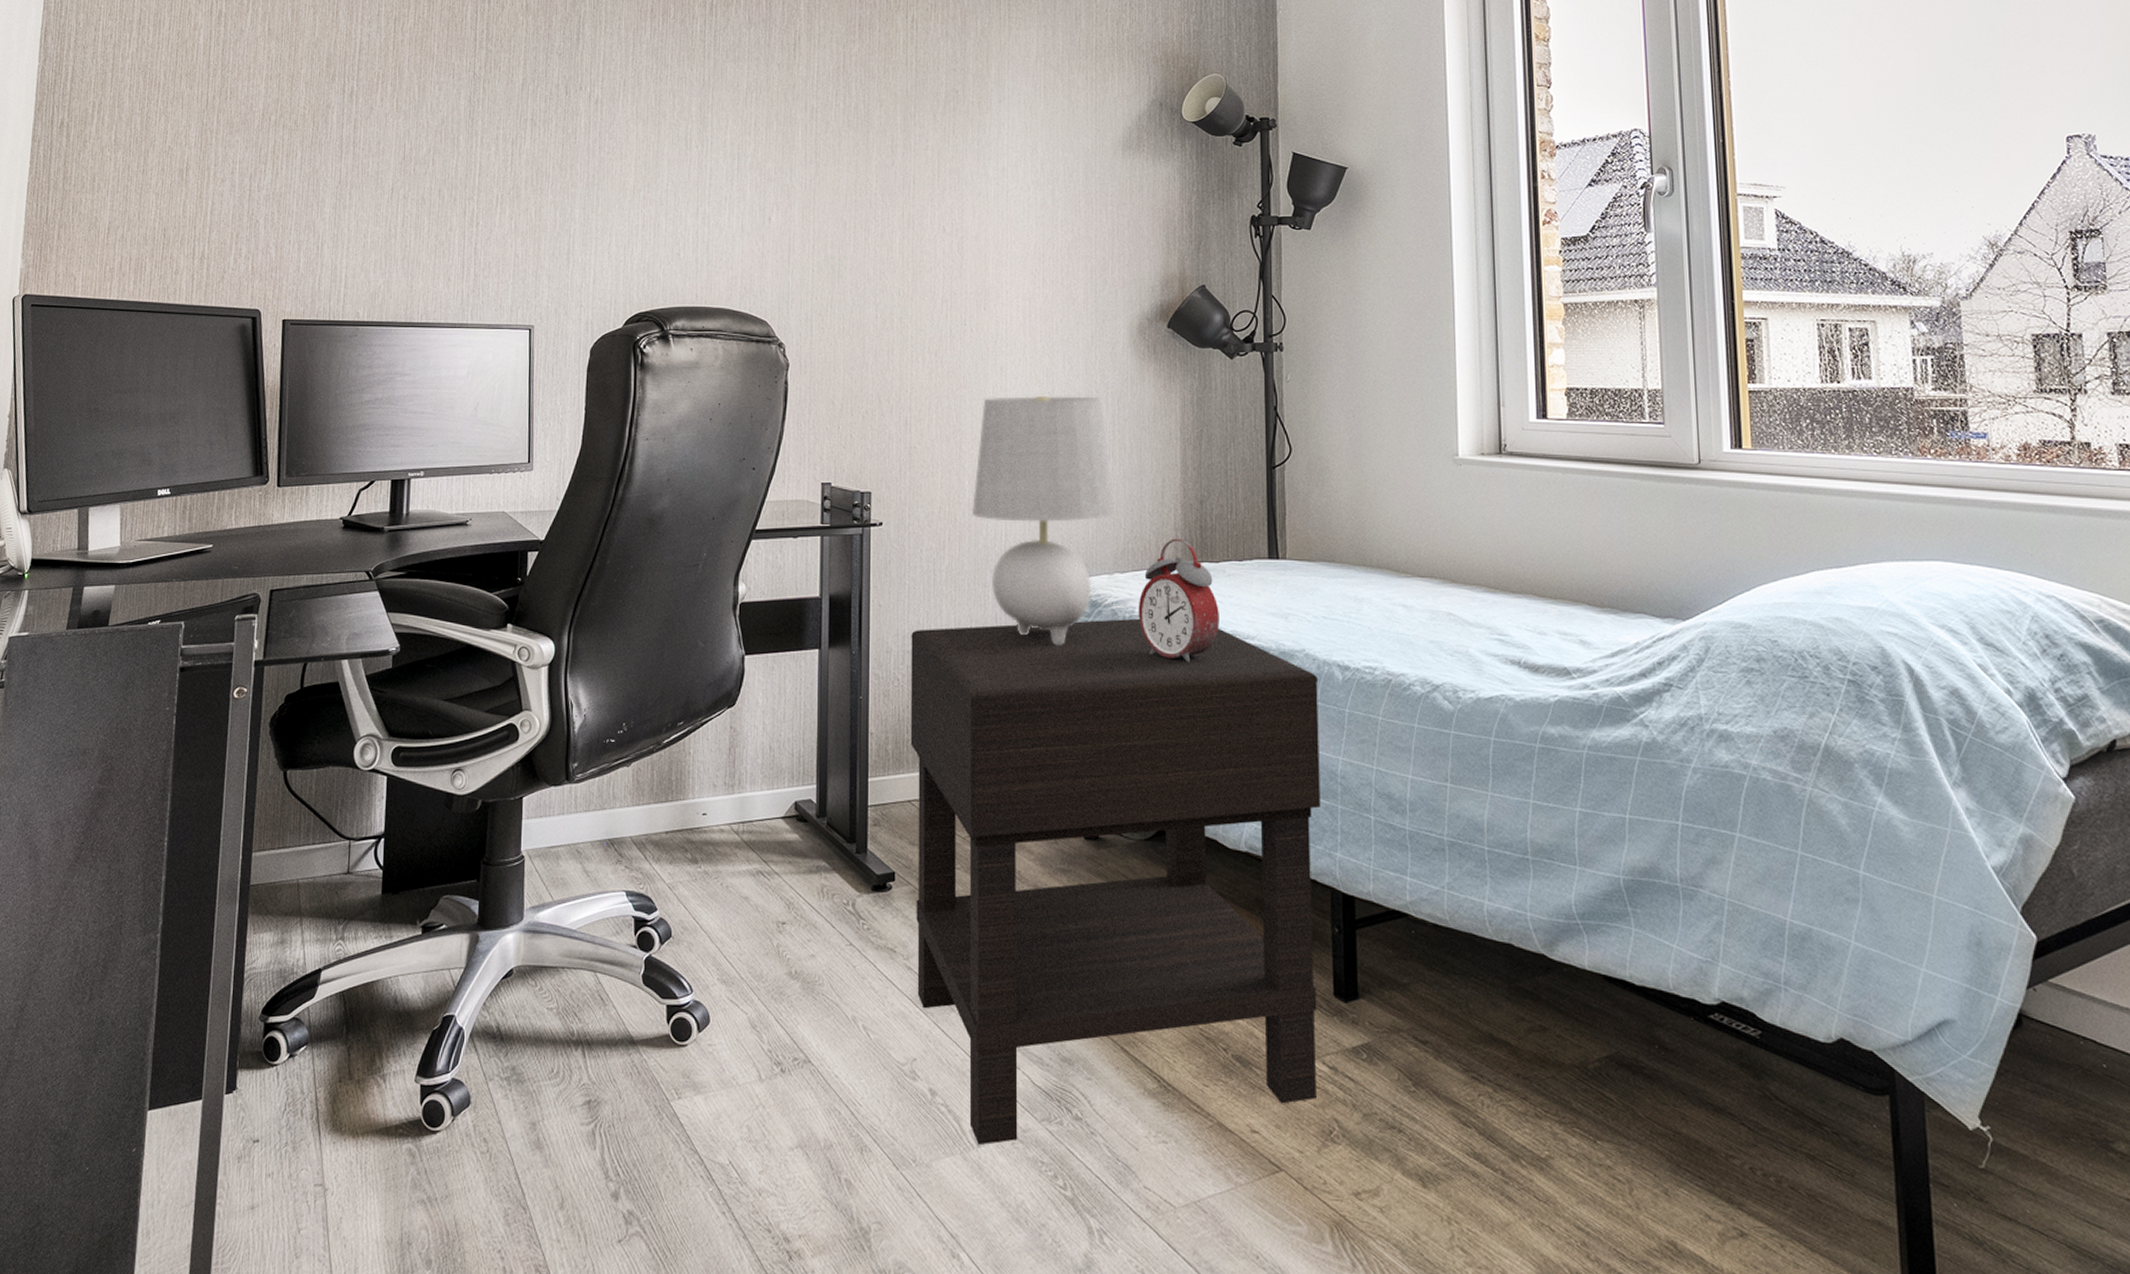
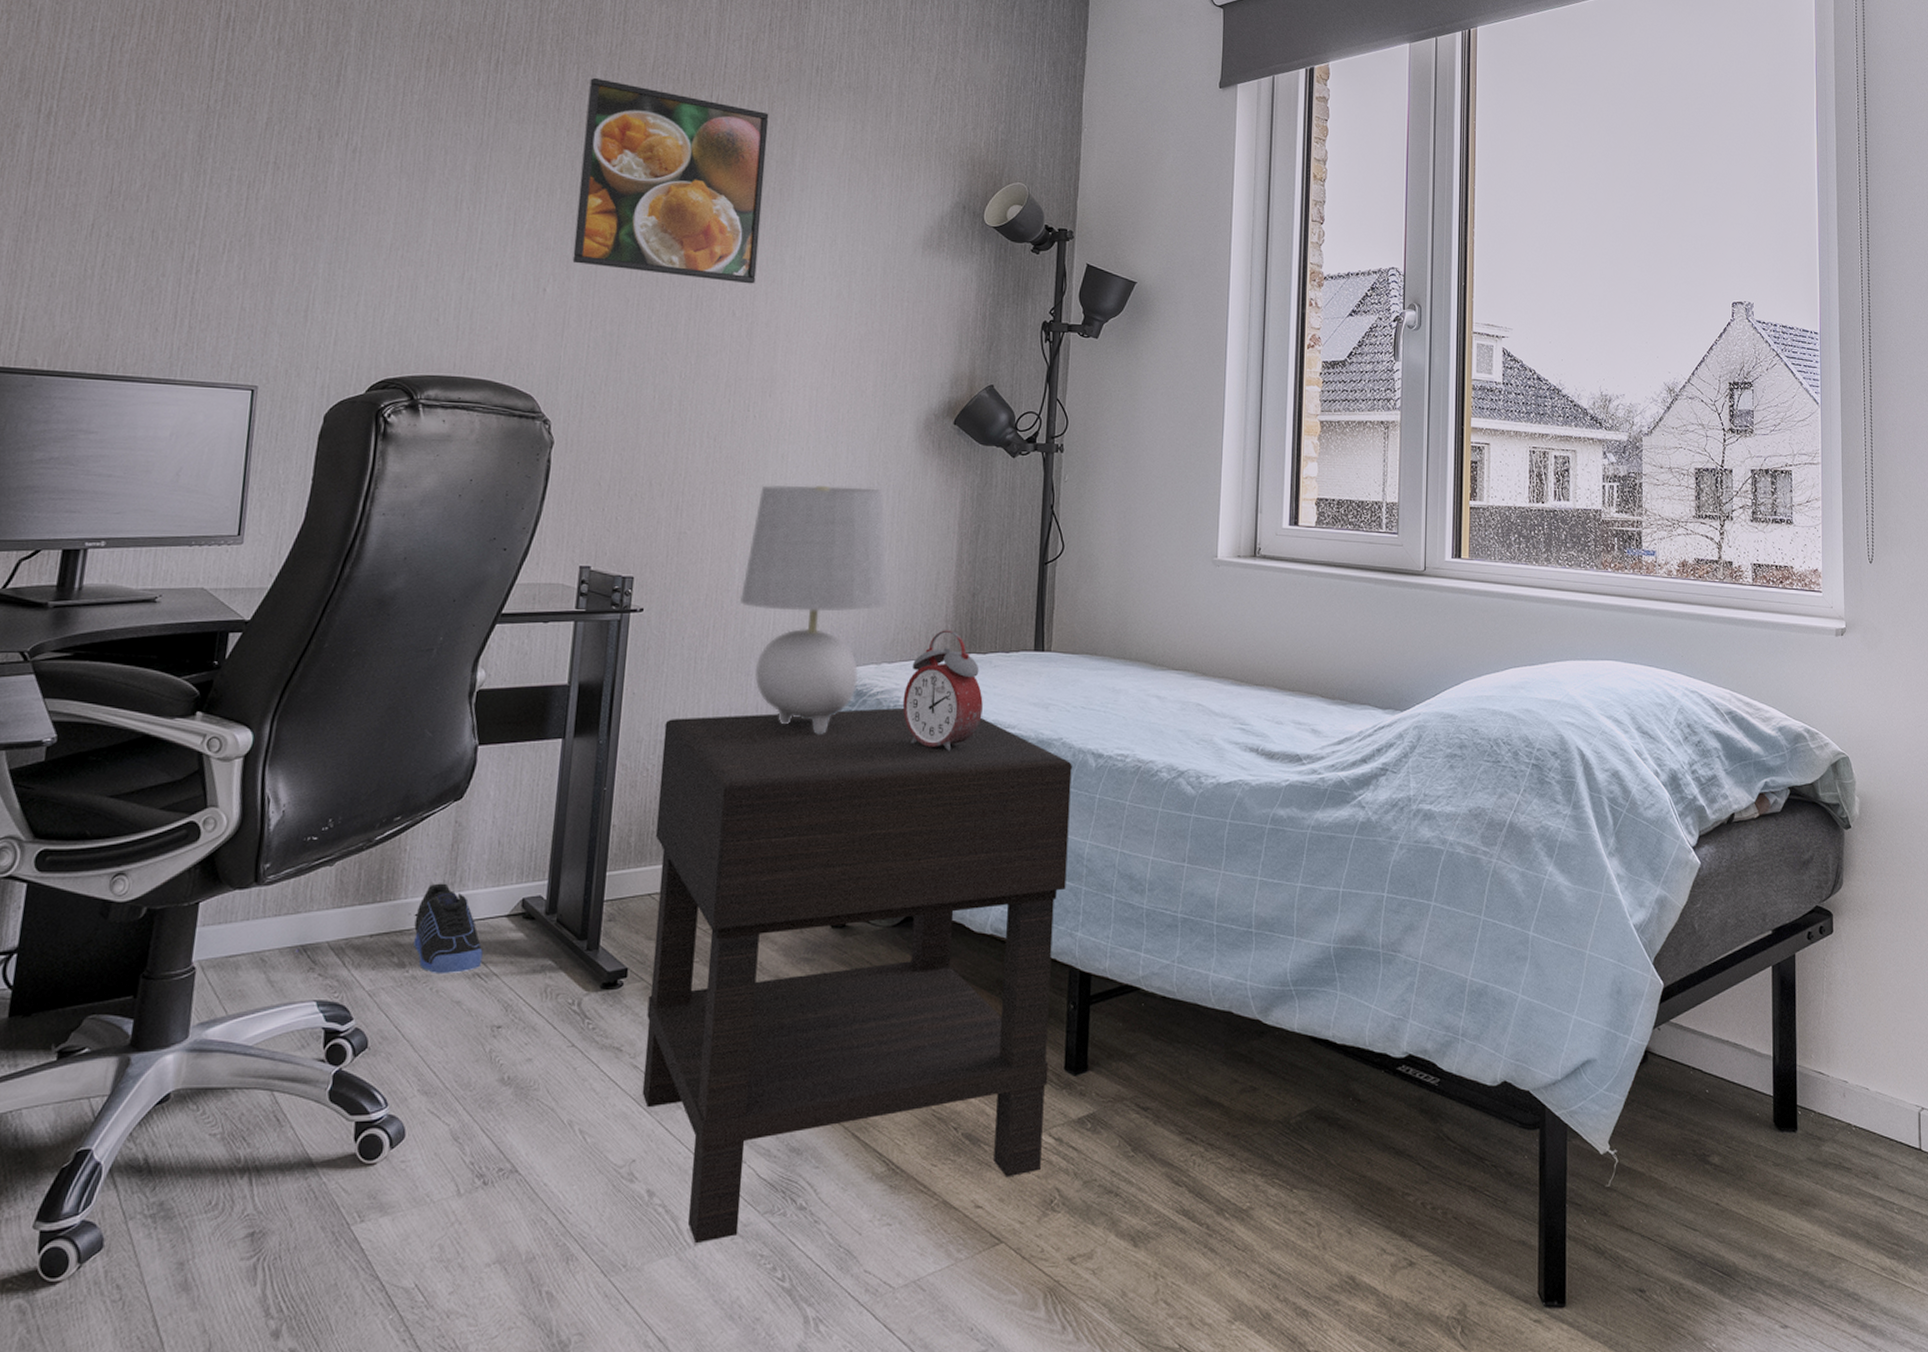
sneaker: none [703,785,764,870] -> present [414,883,483,973]
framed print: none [792,10,962,199] -> present [572,77,769,284]

